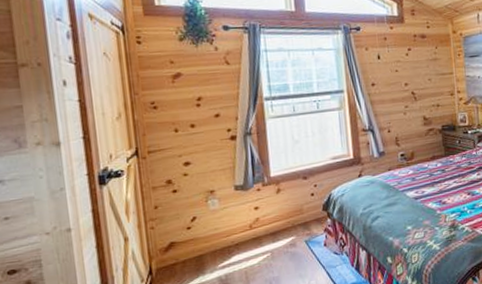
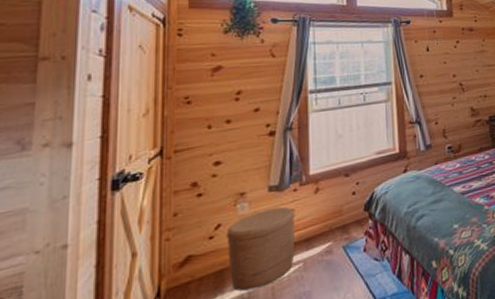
woven basket: none [201,204,263,274] -> present [226,207,296,291]

